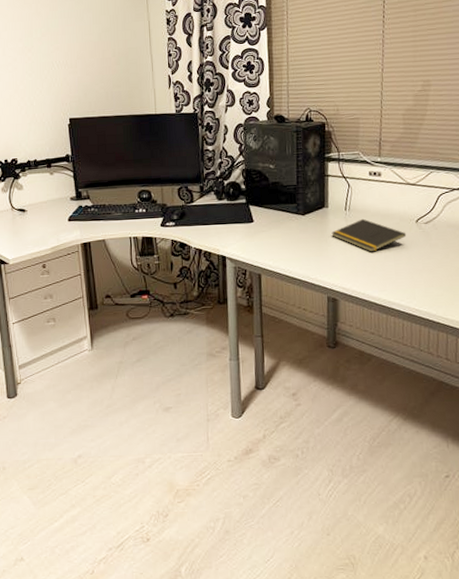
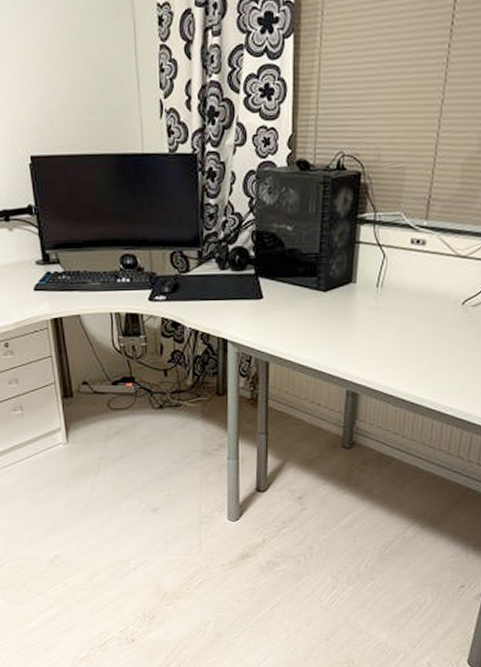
notepad: present [331,218,407,252] -> none [357,298,449,340]

